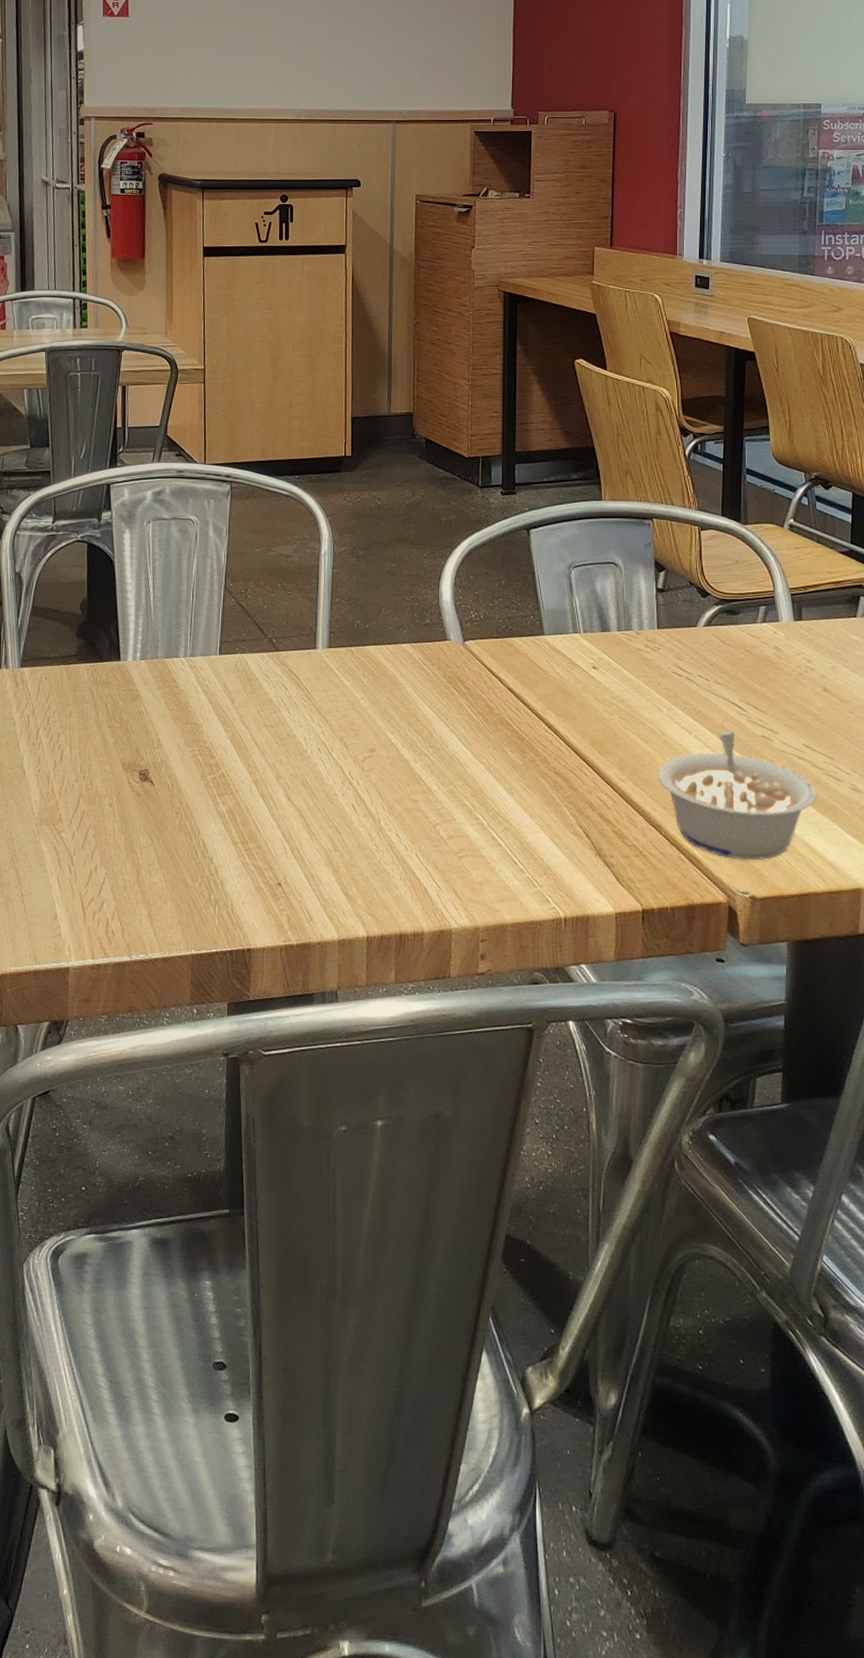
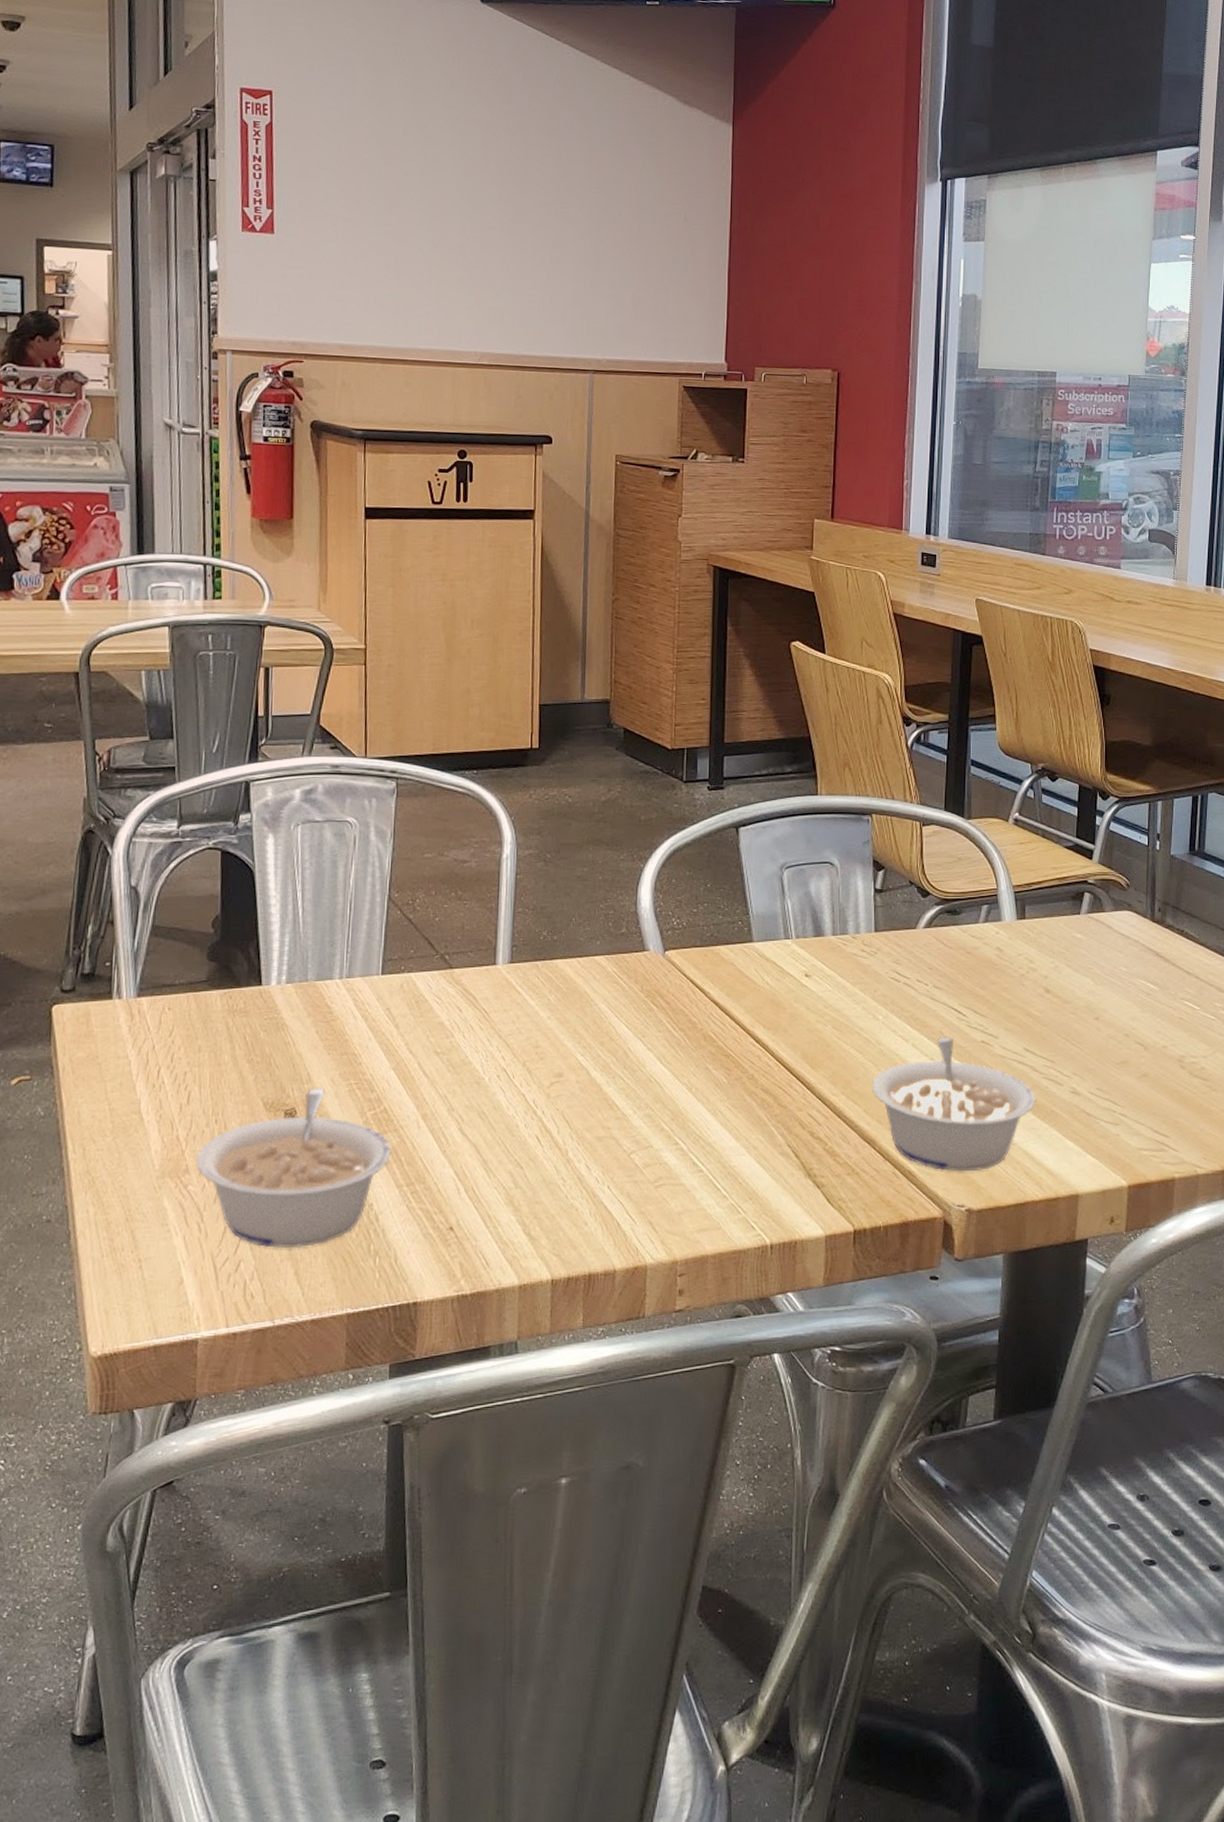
legume: none [68,752,229,893] -> present [196,1088,392,1249]

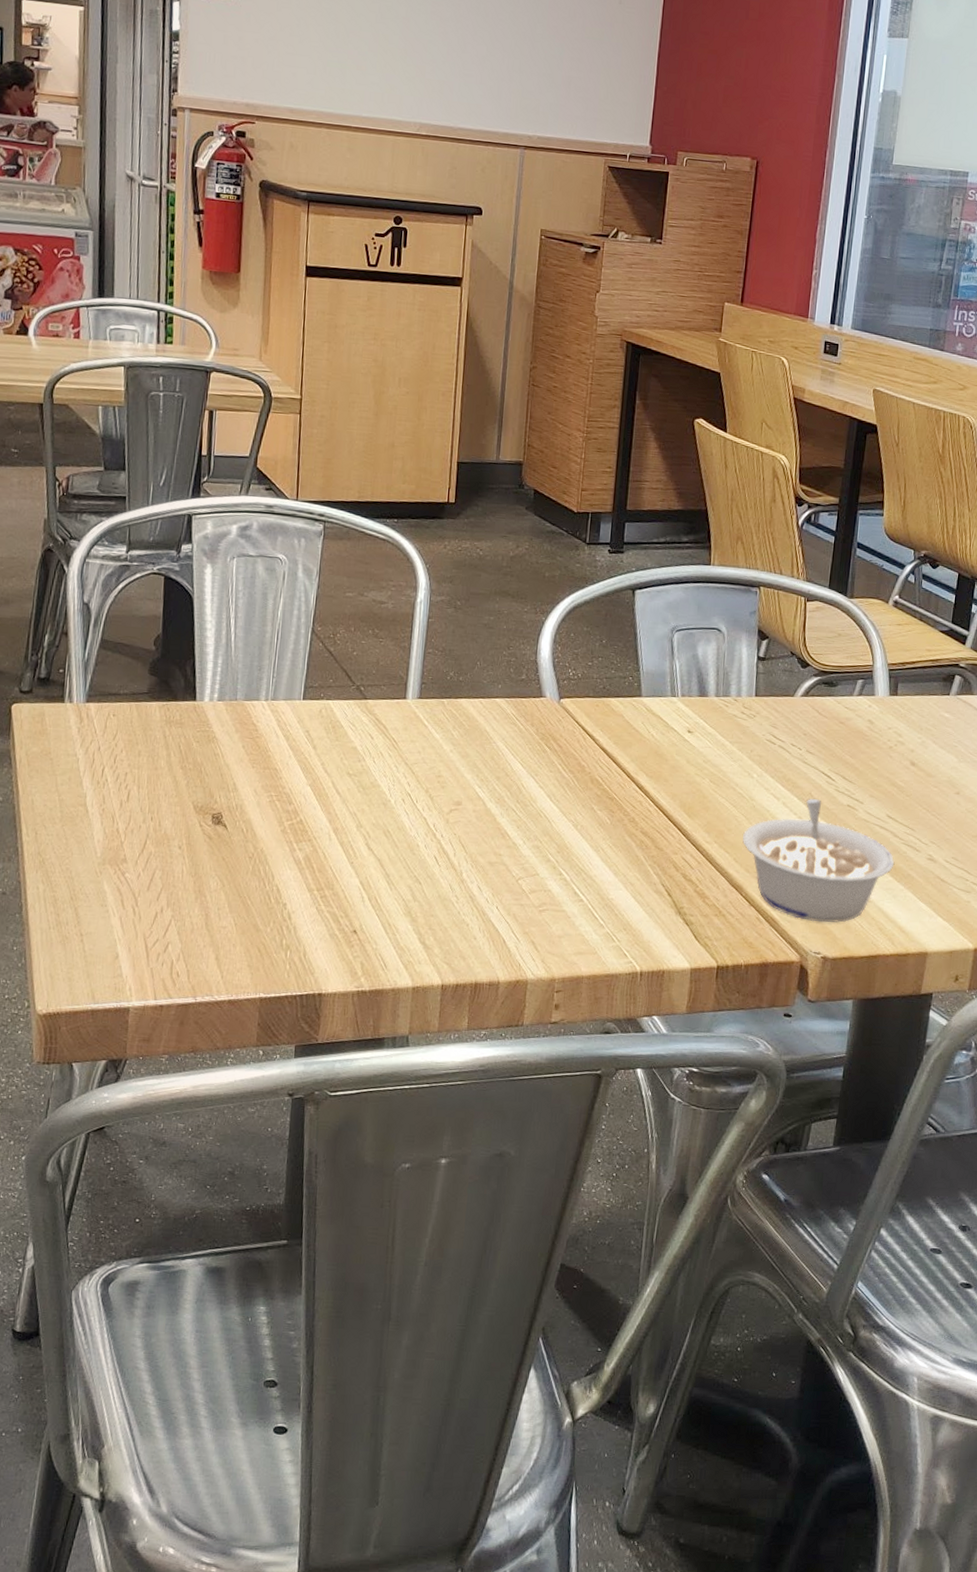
legume: present [196,1088,392,1249] -> none [133,796,305,937]

